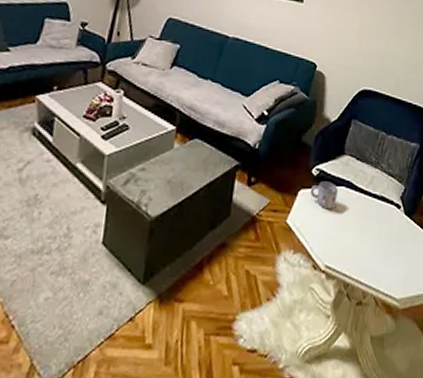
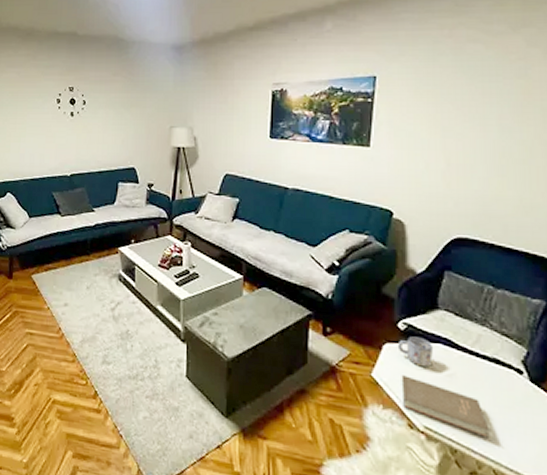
book: none [310,219,374,269] -> present [401,375,490,438]

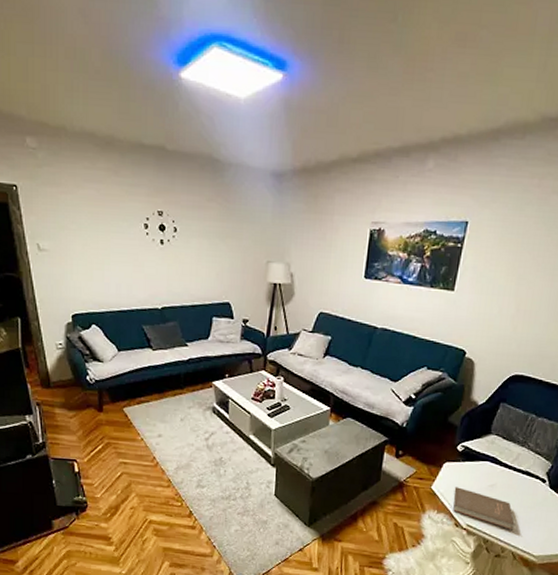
mug: present [397,336,433,368] -> none [454,456,482,480]

